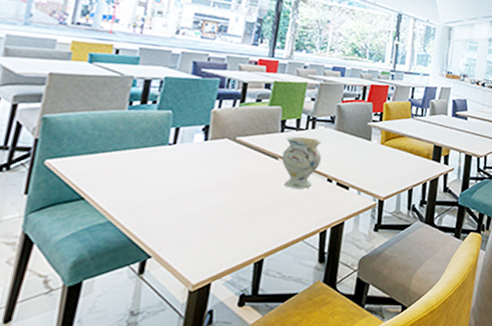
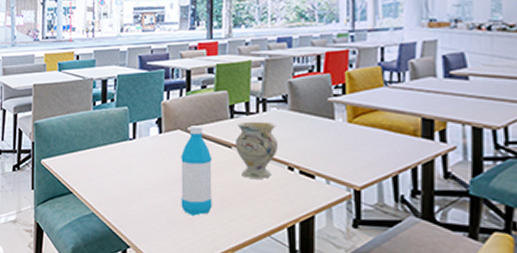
water bottle: none [217,136,258,223] -> present [181,126,212,216]

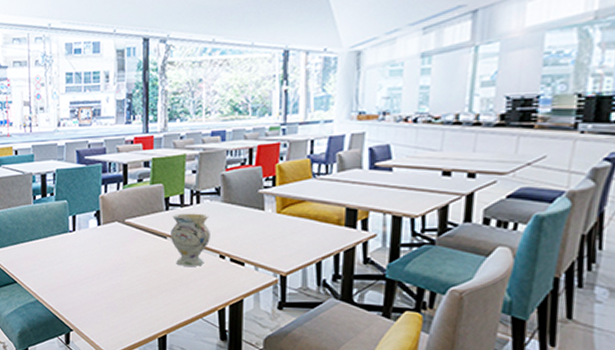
water bottle: present [181,126,212,216] -> none [119,218,149,301]

